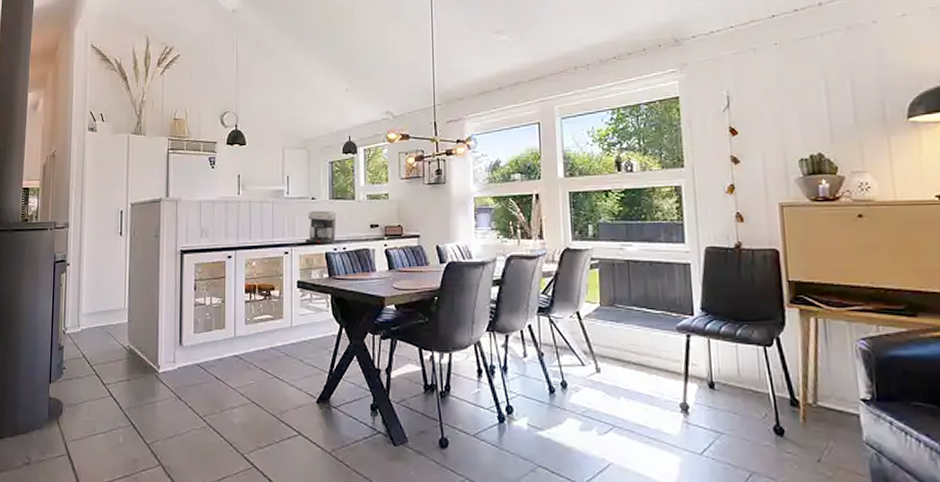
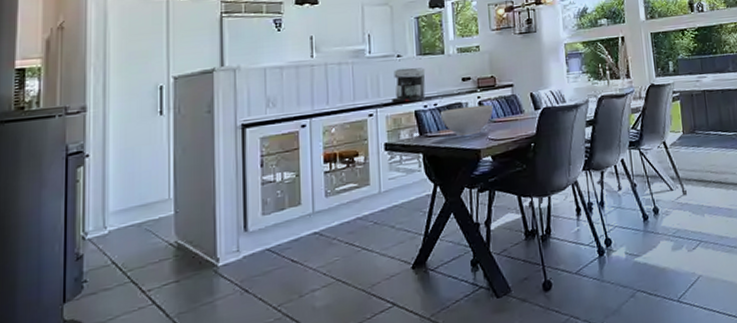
bowl: none [348,253,399,282] -> present [439,104,494,137]

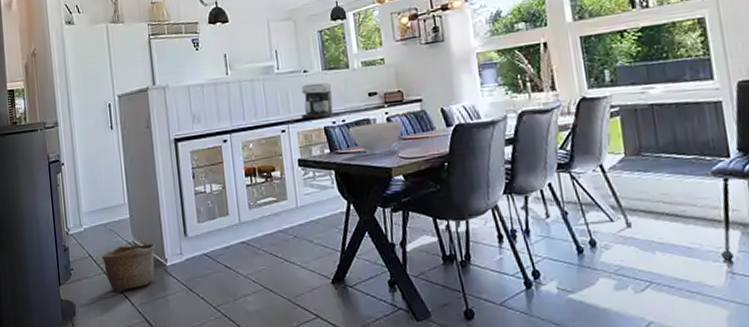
basket: none [129,242,204,305] -> present [101,244,155,294]

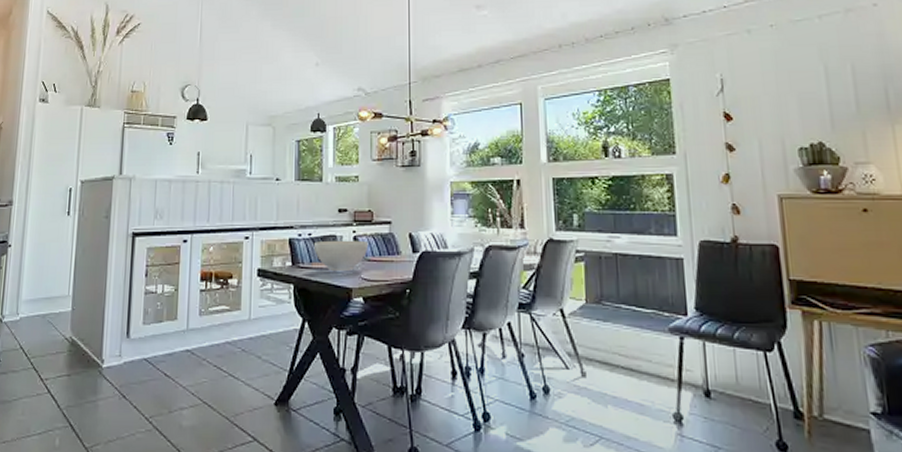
basket: present [101,244,155,294] -> none [33,341,93,392]
coffee maker: present [301,82,334,120] -> none [268,192,303,229]

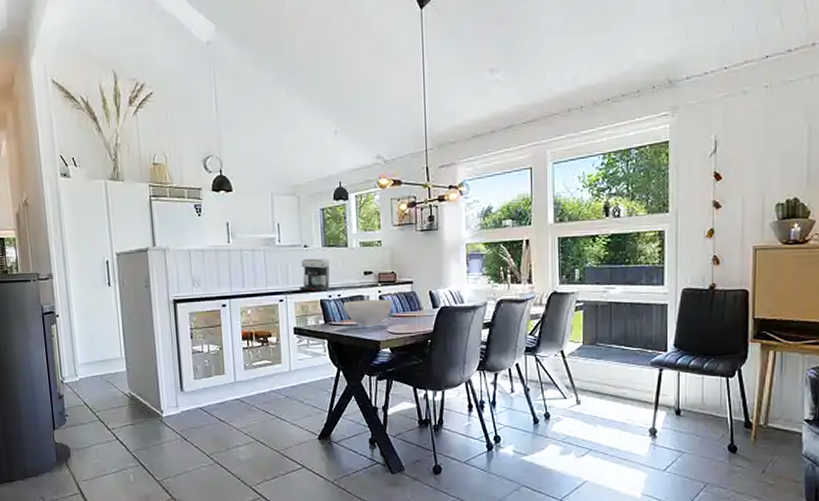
coffee maker: none [268,192,303,229] -> present [300,258,330,292]

